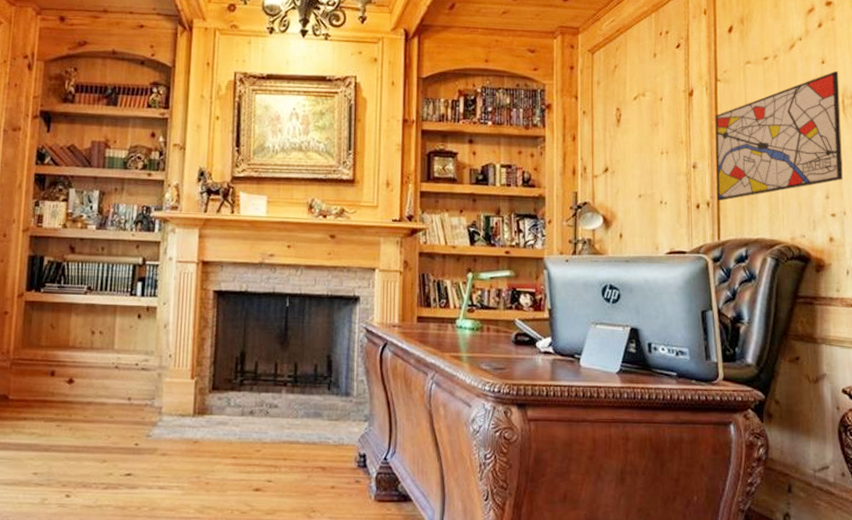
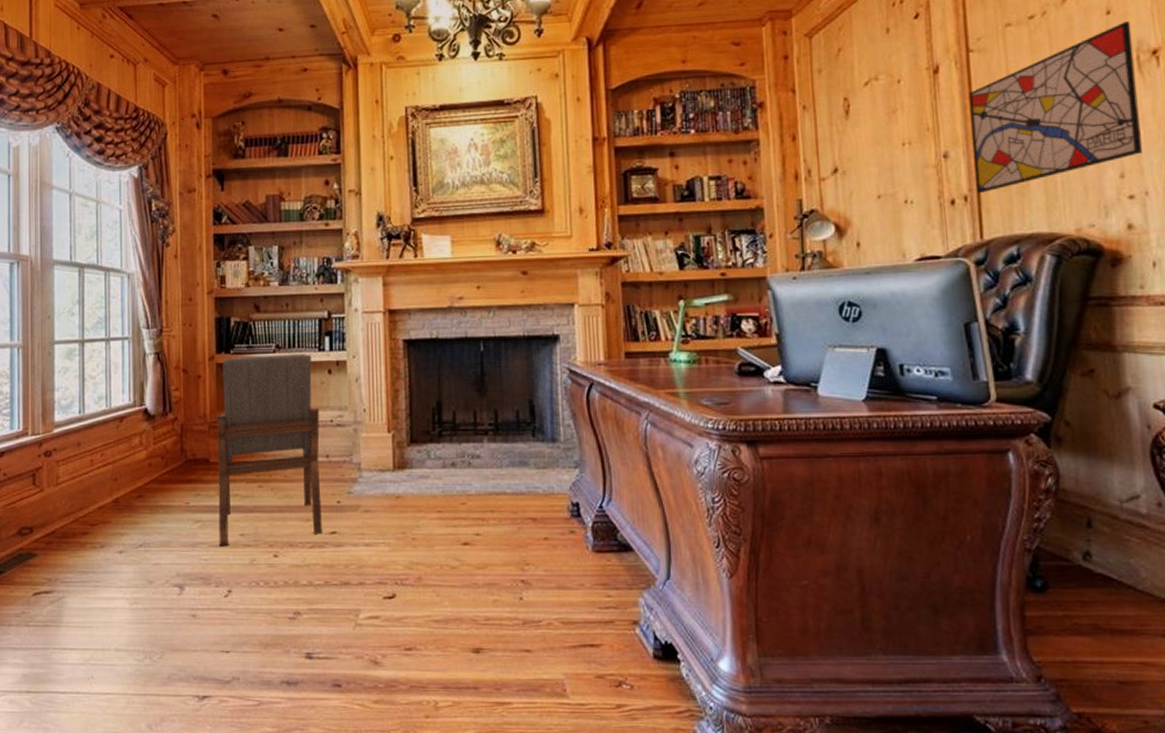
armchair: none [10,296,125,485] -> present [217,354,322,547]

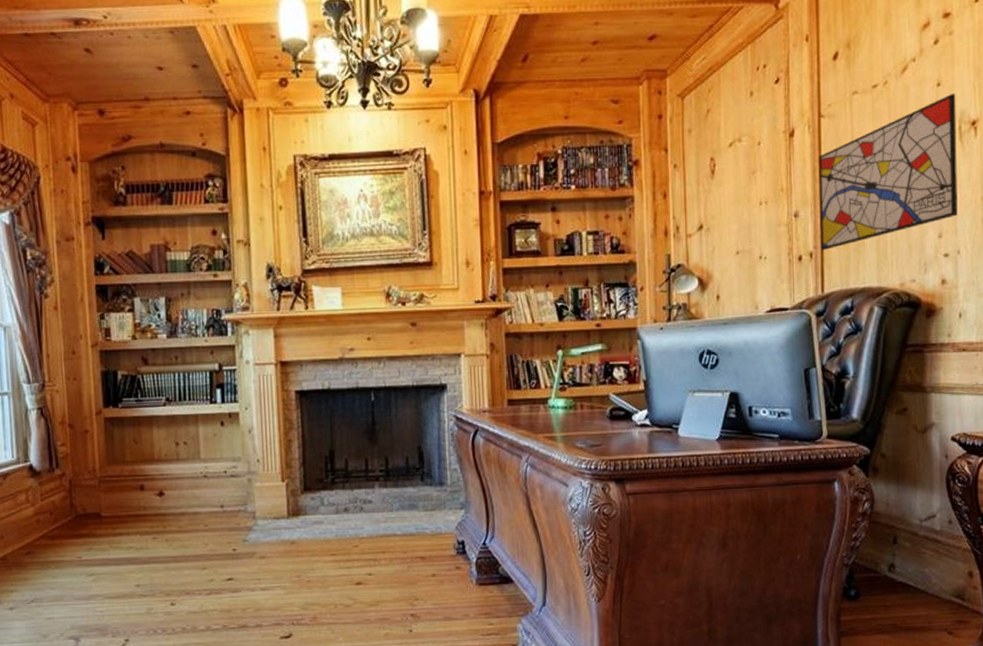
armchair: present [217,354,322,547] -> none [107,406,219,598]

